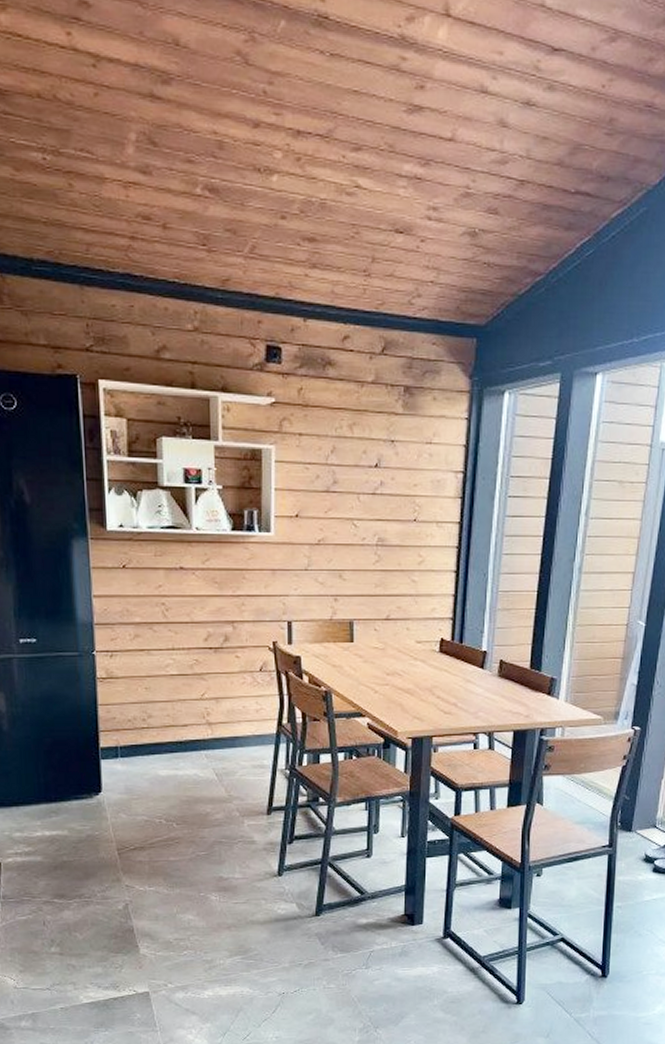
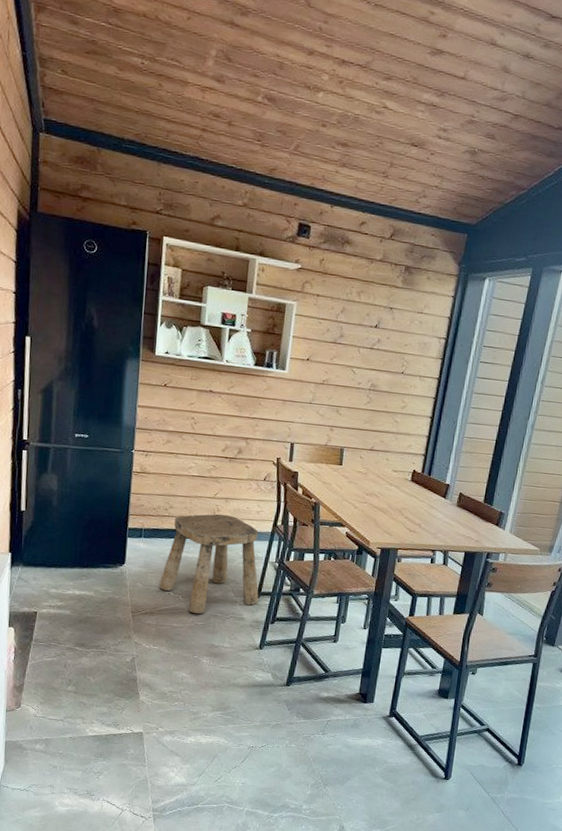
stool: none [146,718,270,843] -> present [159,513,259,614]

